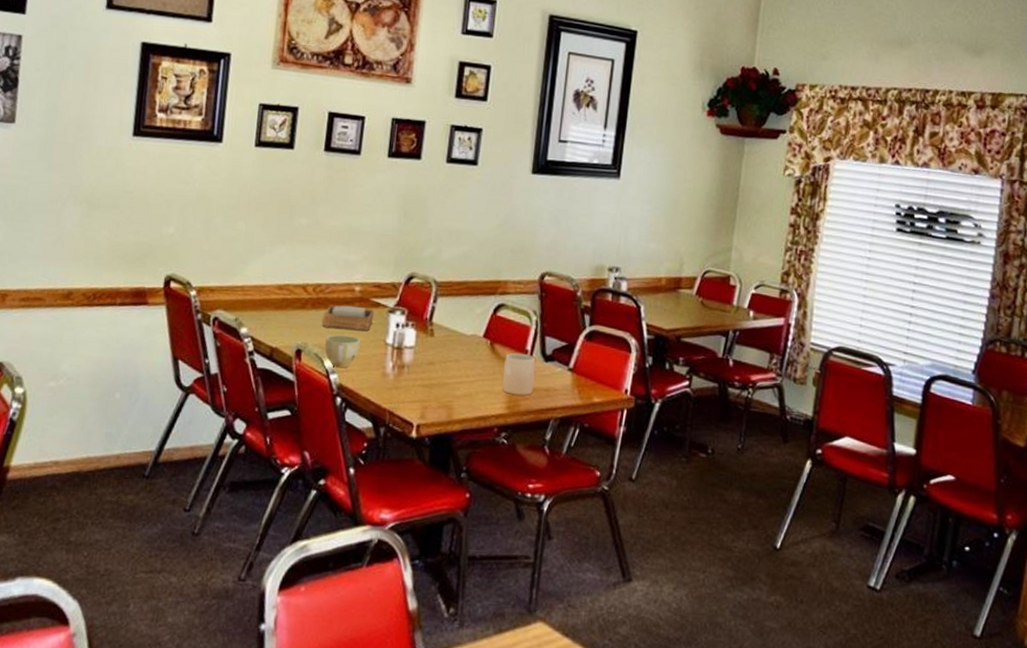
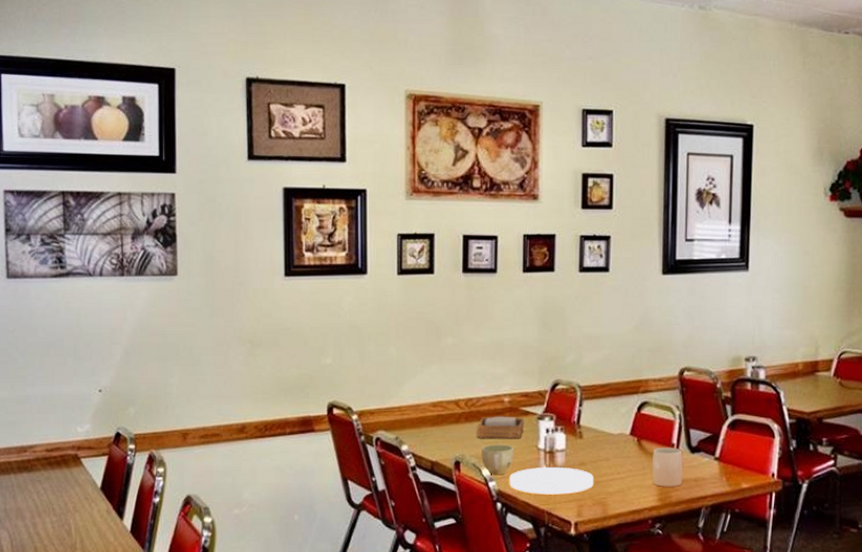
plate: none [352,363,442,394] -> present [509,466,594,495]

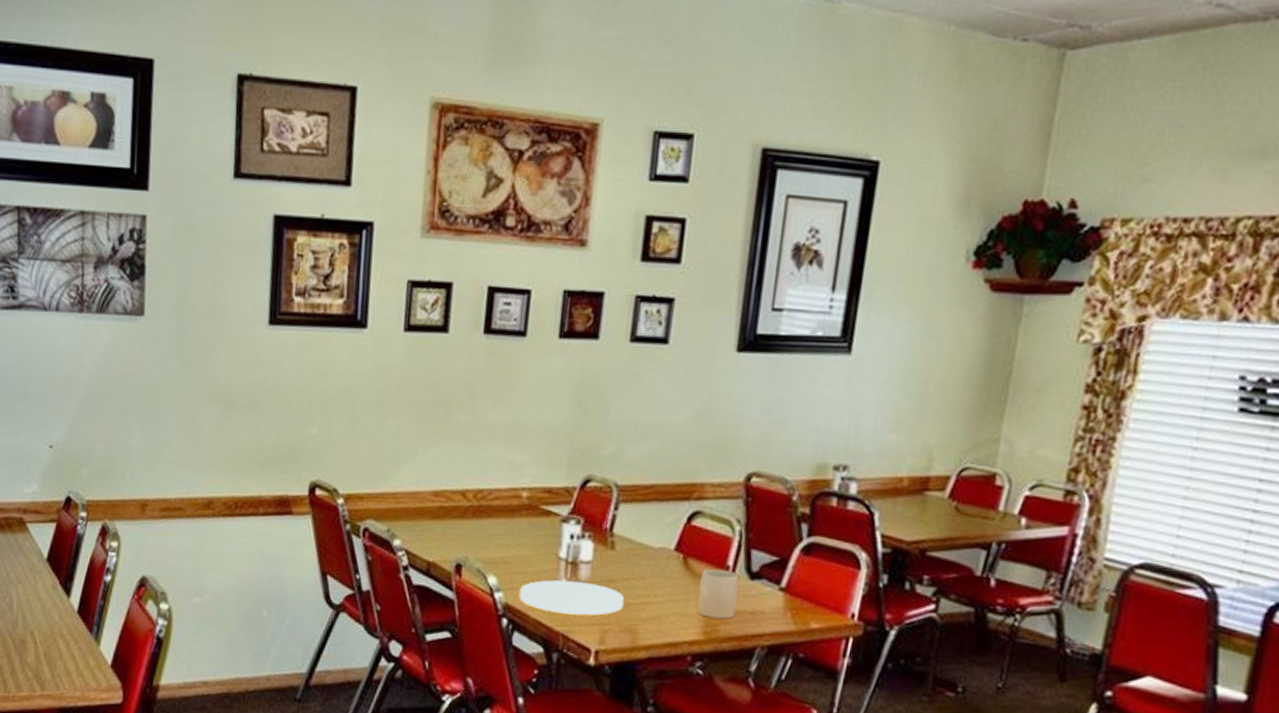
napkin holder: present [477,416,525,439] -> none [485,513,545,544]
cup: present [481,444,514,476] -> none [488,547,529,586]

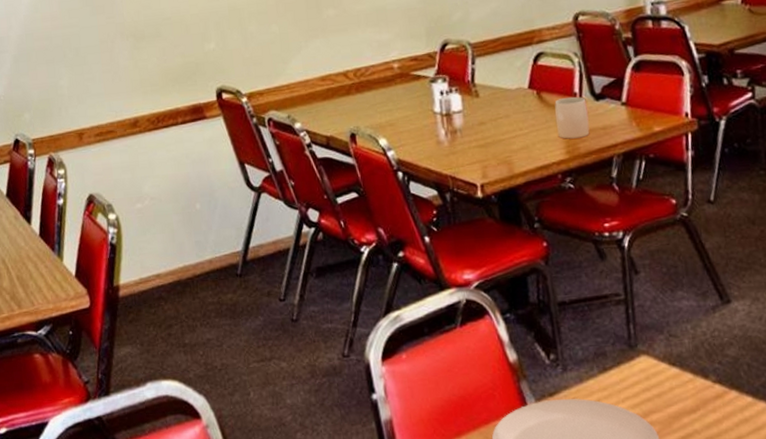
plate: present [519,580,624,616] -> none [407,128,496,159]

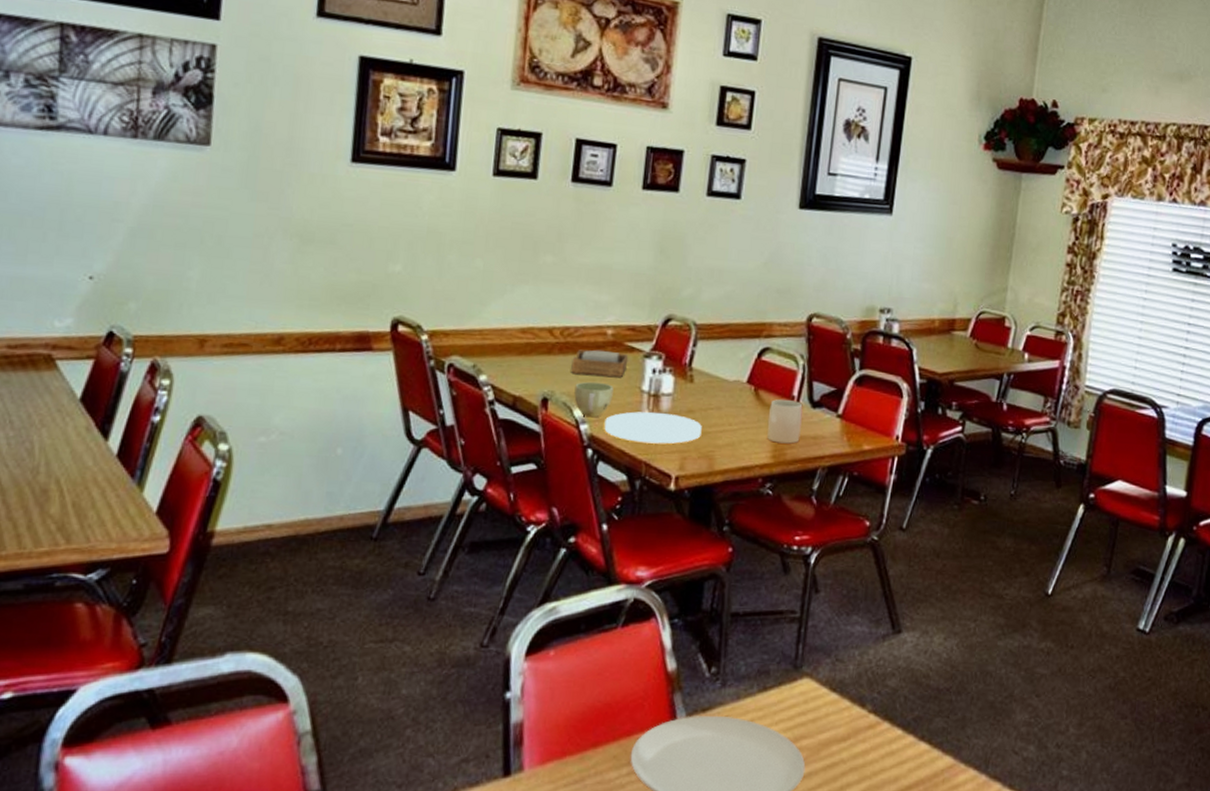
napkin holder: none [368,82,417,109] -> present [571,349,629,378]
cup: none [376,111,411,144] -> present [574,381,614,418]
plate: none [407,128,496,159] -> present [604,411,702,444]

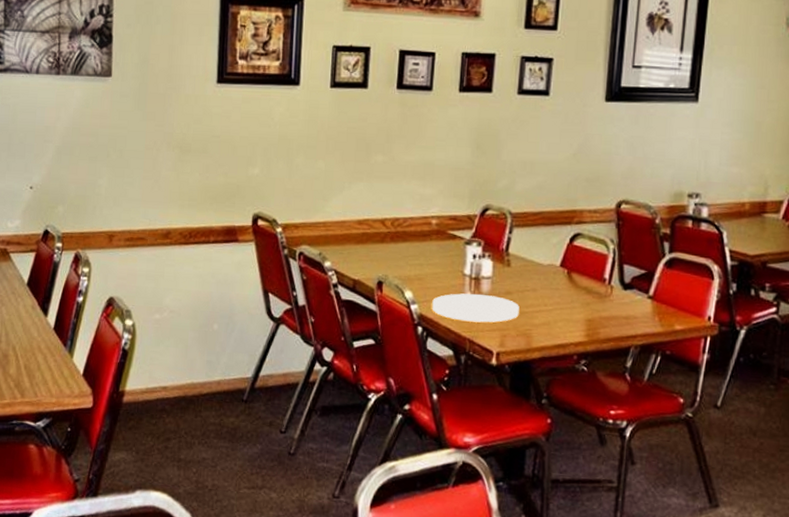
napkin holder: present [571,349,629,378] -> none [401,238,451,263]
cup: present [574,381,614,418] -> none [405,266,439,299]
mug: present [766,399,803,444] -> none [580,281,615,324]

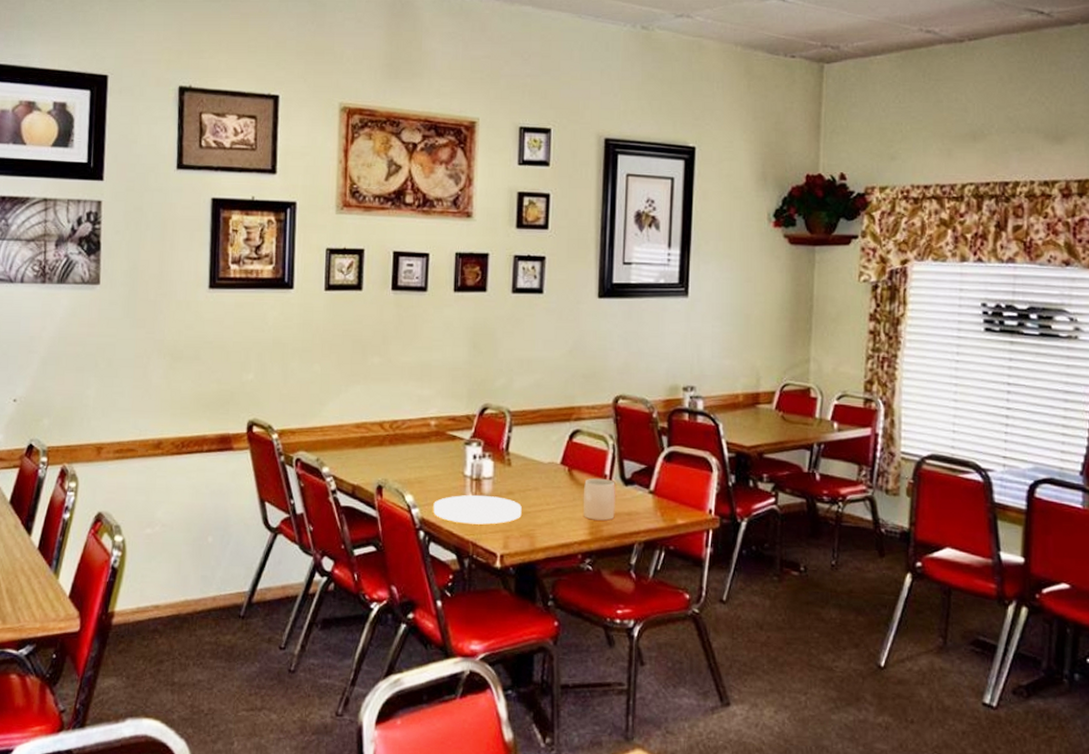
mug: none [580,281,615,324] -> present [583,478,616,521]

